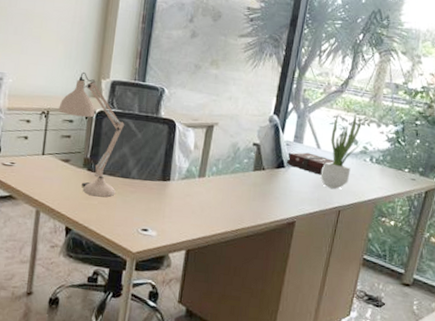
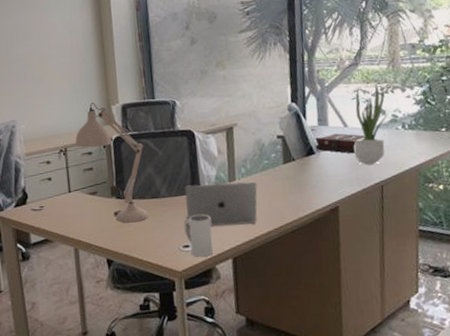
mug: none [146,202,173,244] -> present [184,214,213,257]
laptop: none [150,172,224,221] -> present [185,181,258,227]

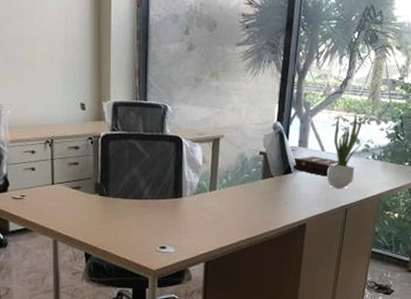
desk lamp: present [75,103,149,223] -> none [62,97,132,220]
mug: present [184,214,213,257] -> none [163,219,188,258]
laptop: present [185,181,258,227] -> none [166,190,235,232]

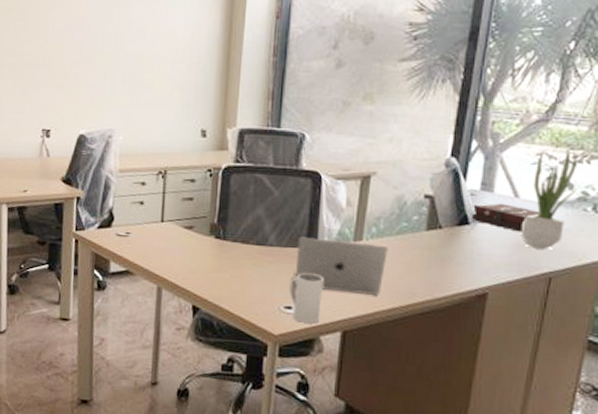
mug: none [163,219,188,258] -> present [289,273,323,324]
laptop: none [166,190,235,232] -> present [294,237,388,295]

